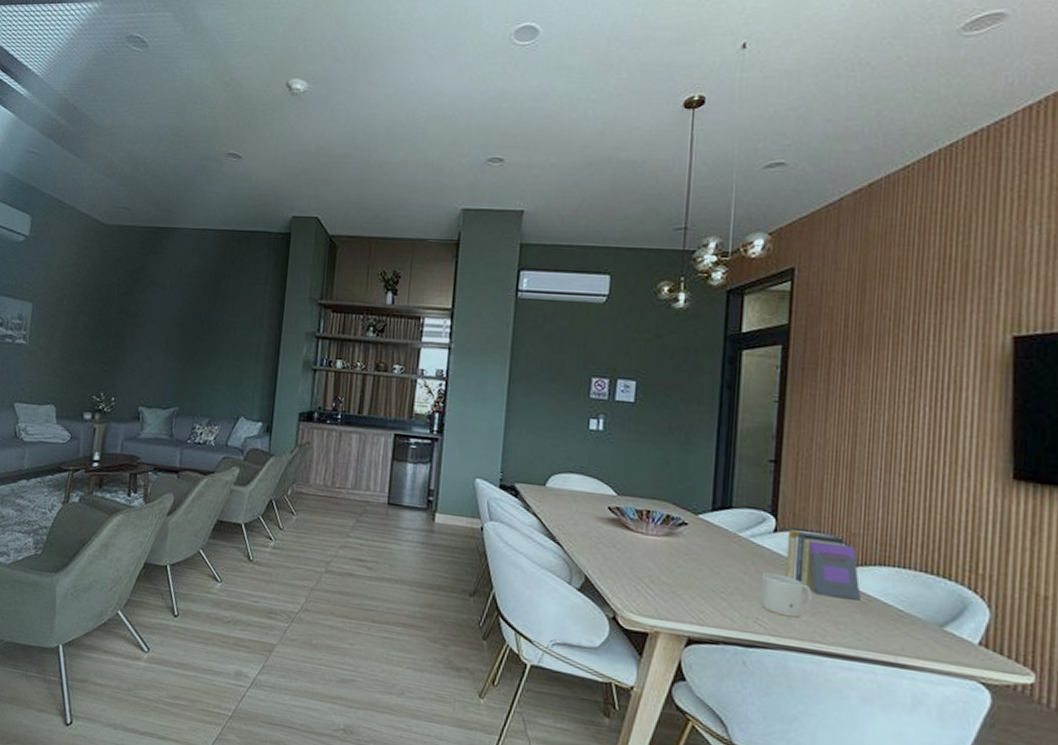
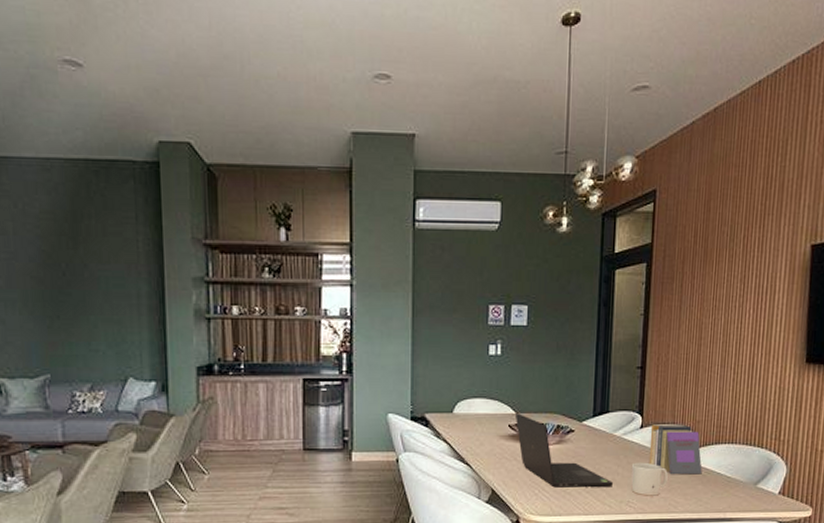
laptop: none [617,496,736,596] -> present [516,413,613,488]

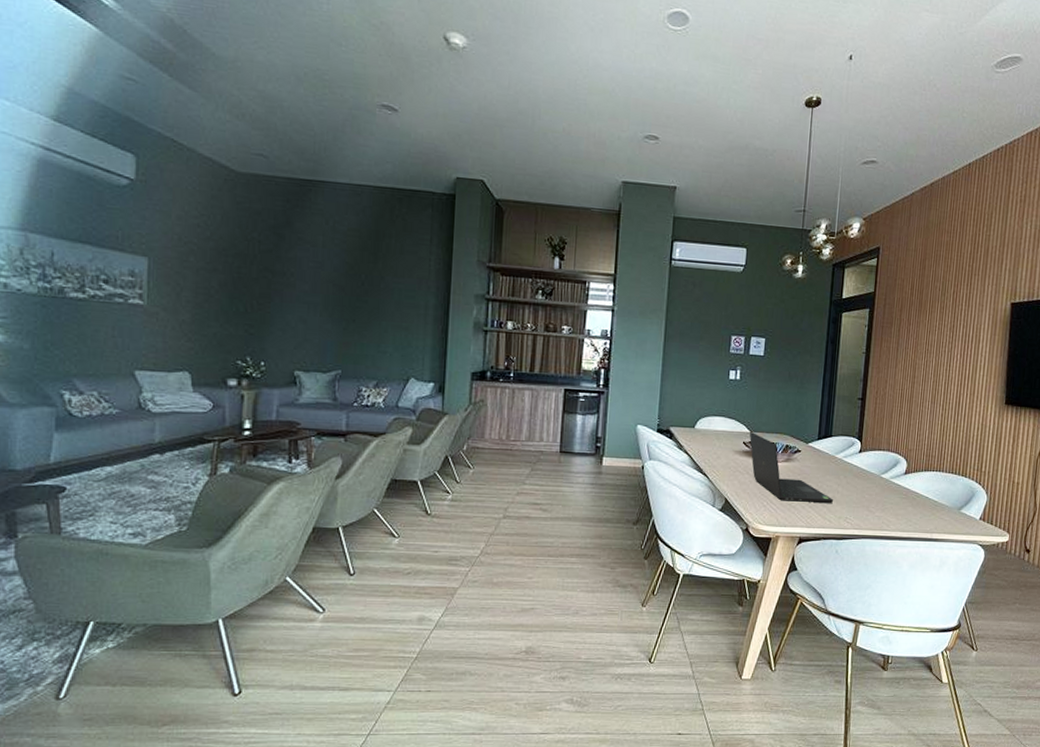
mug: present [630,462,669,496] -> none [849,483,883,514]
books: present [649,424,702,475] -> none [865,450,913,497]

